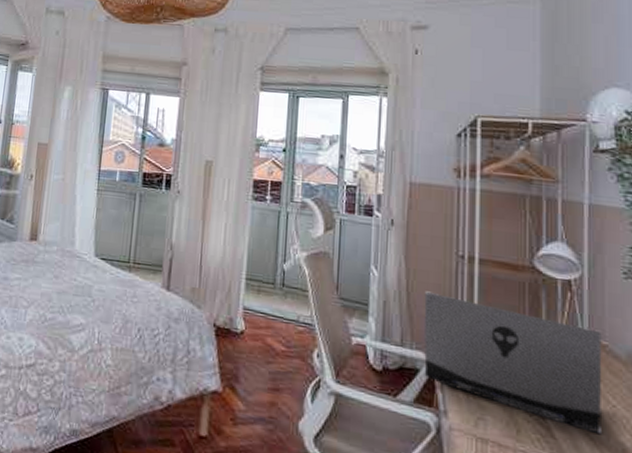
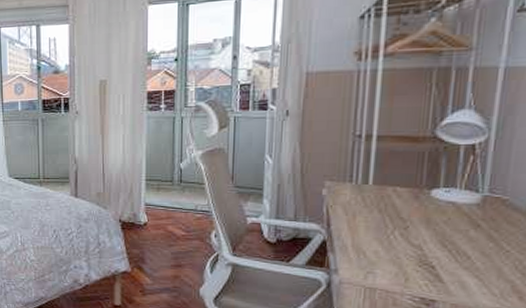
laptop computer: present [424,291,602,433] -> none [316,171,503,275]

